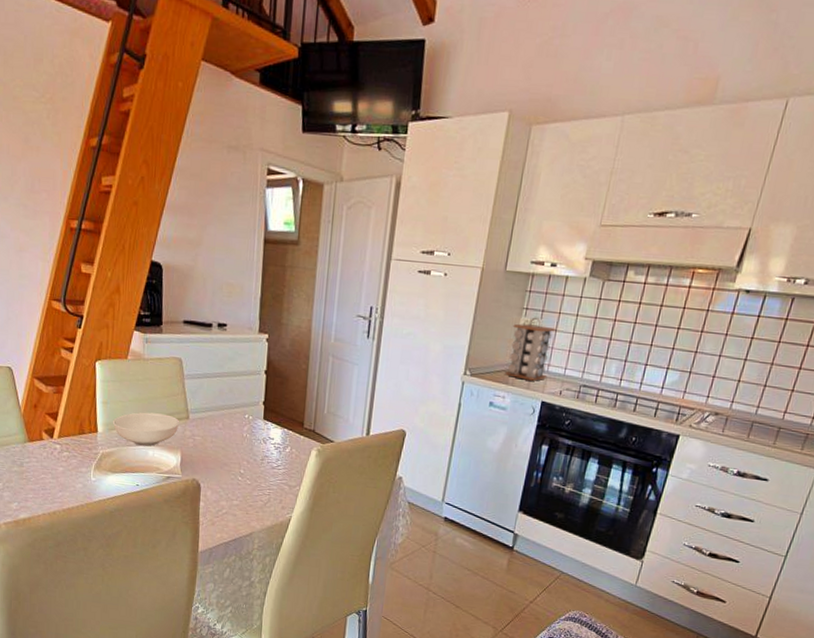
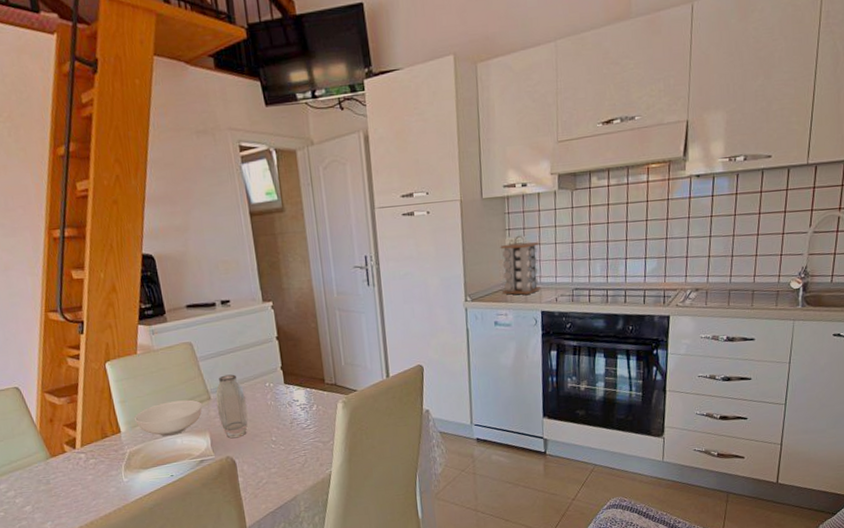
vase: none [193,398,224,463] -> present [216,374,248,439]

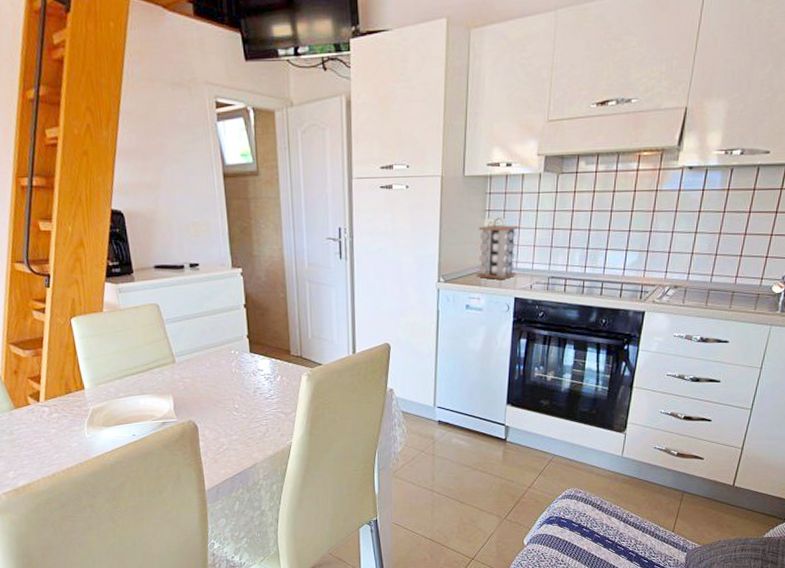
bowl: present [134,399,203,436] -> none [98,361,167,396]
vase: present [216,374,248,439] -> none [180,339,212,403]

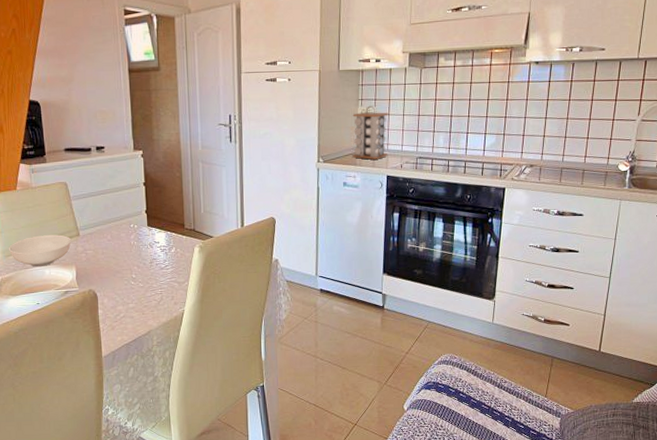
bowl: none [98,361,167,396] -> present [8,234,72,267]

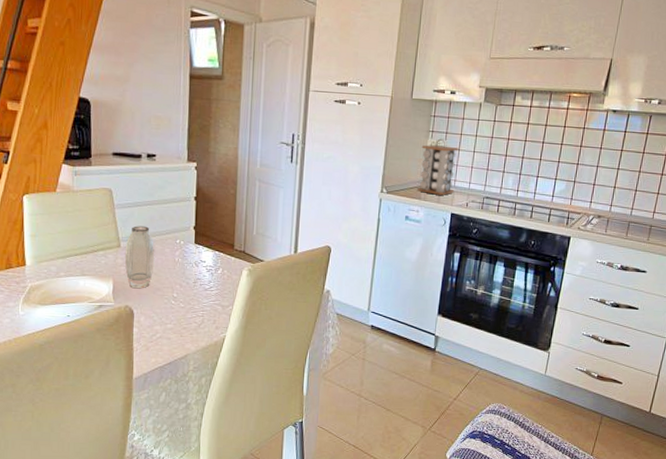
bowl: present [8,234,72,267] -> none [41,243,111,276]
vase: none [84,214,112,273] -> present [124,226,155,289]

